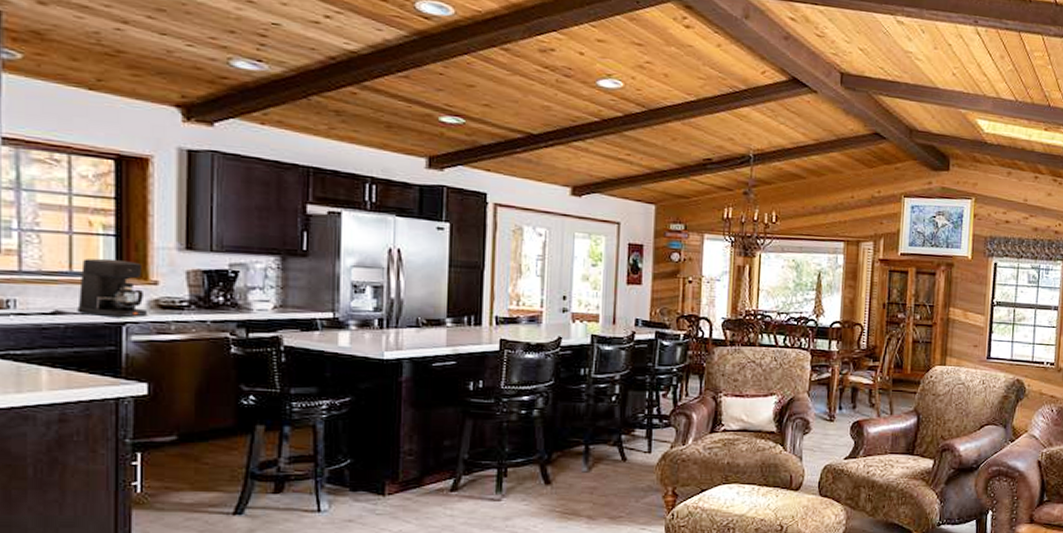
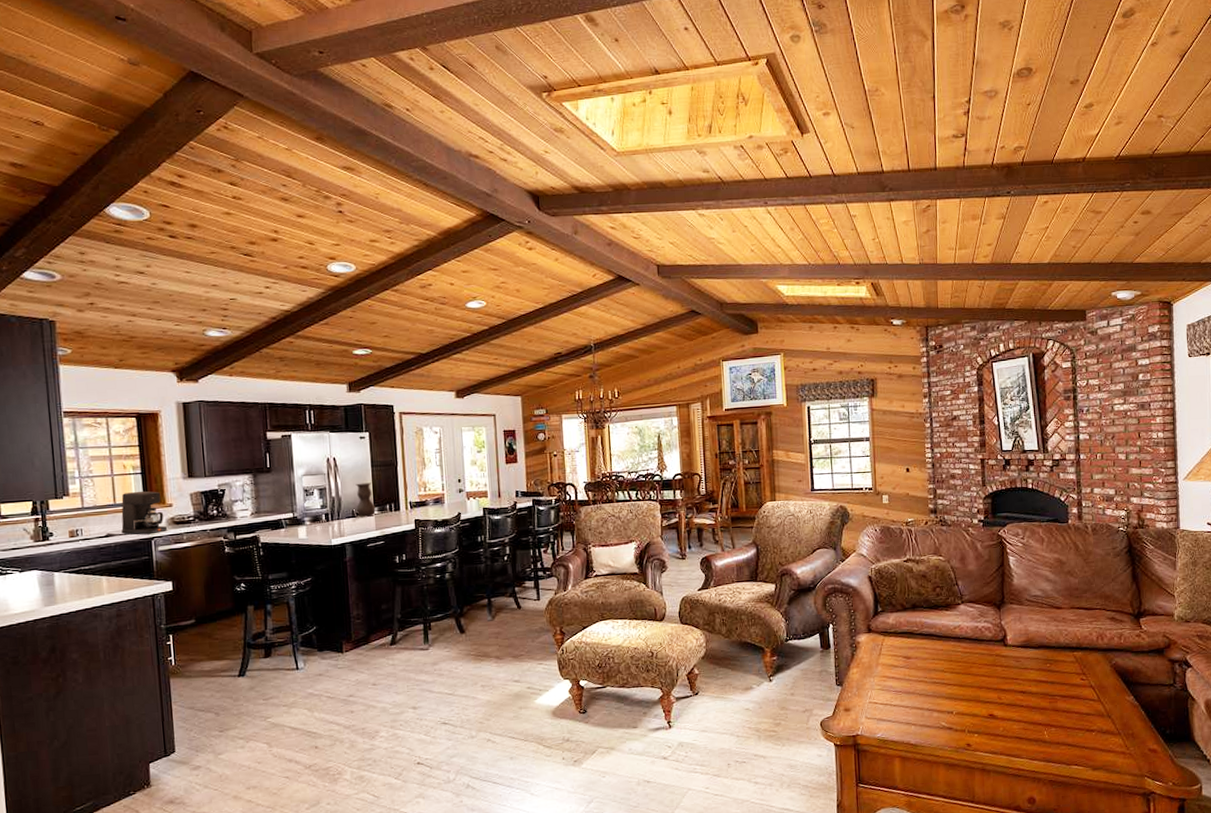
vase: none [422,285,449,329] -> present [355,482,376,517]

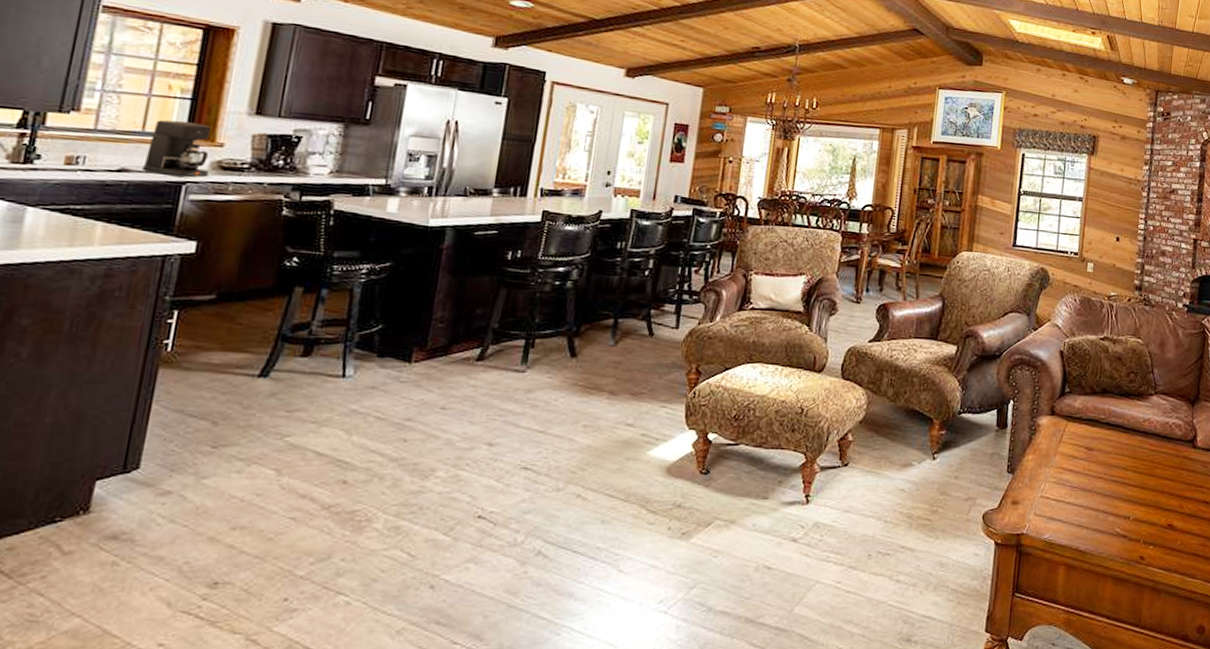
vase: present [355,482,376,517] -> none [470,156,499,199]

